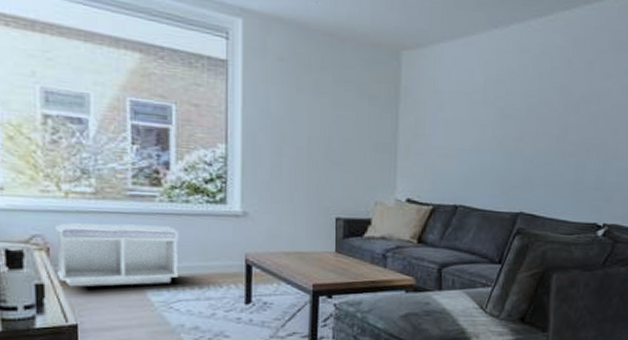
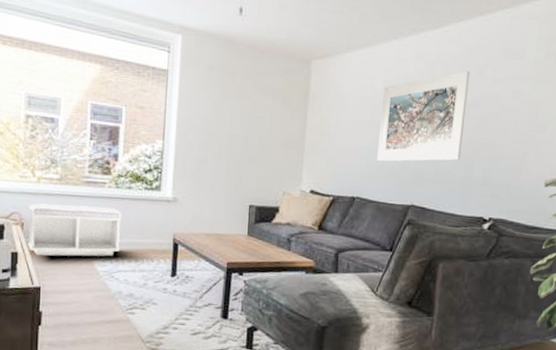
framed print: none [480,64,578,166] -> present [376,70,470,162]

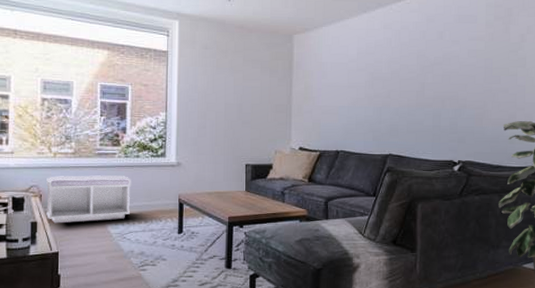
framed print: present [376,70,470,162] -> none [356,35,431,118]

